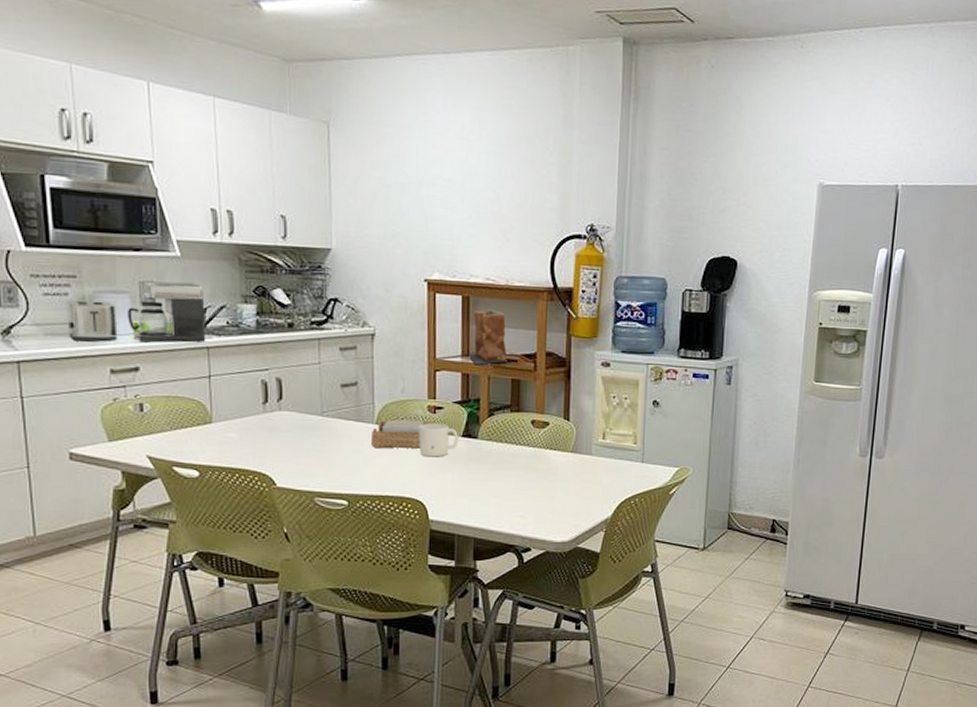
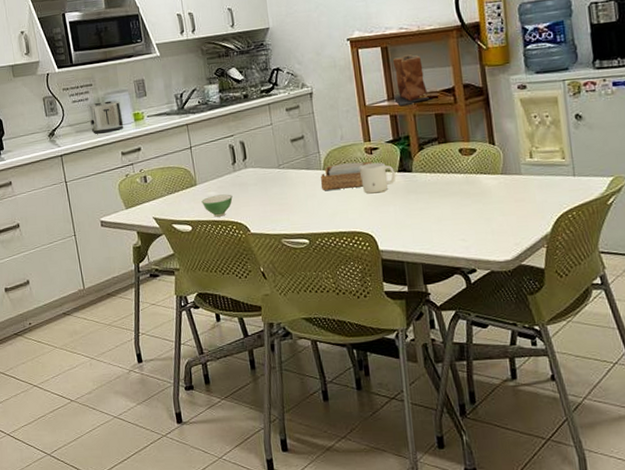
coffee maker: present [128,281,206,344] -> none [128,74,185,128]
bowl: none [216,438,258,464] -> present [201,194,233,217]

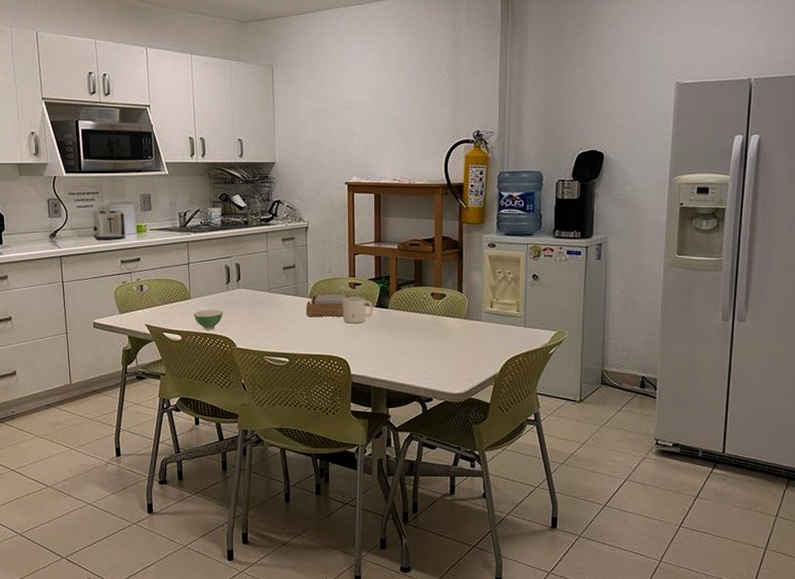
paper bag: present [392,54,433,107] -> none [380,204,415,250]

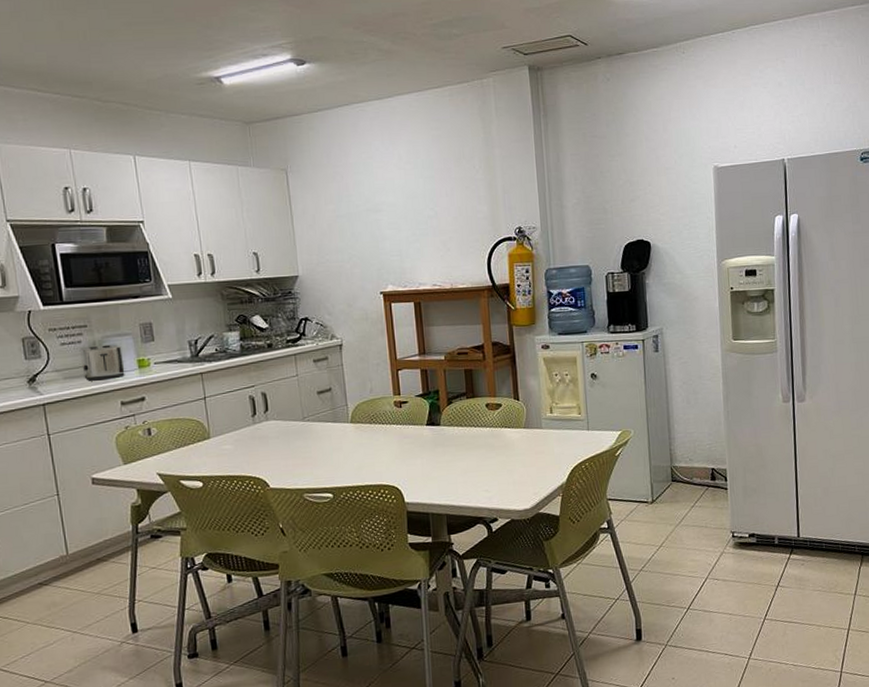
bowl: present [193,310,223,330] -> none [215,447,251,472]
napkin holder: present [306,294,354,317] -> none [348,414,401,444]
mug: present [341,297,373,324] -> none [387,416,424,447]

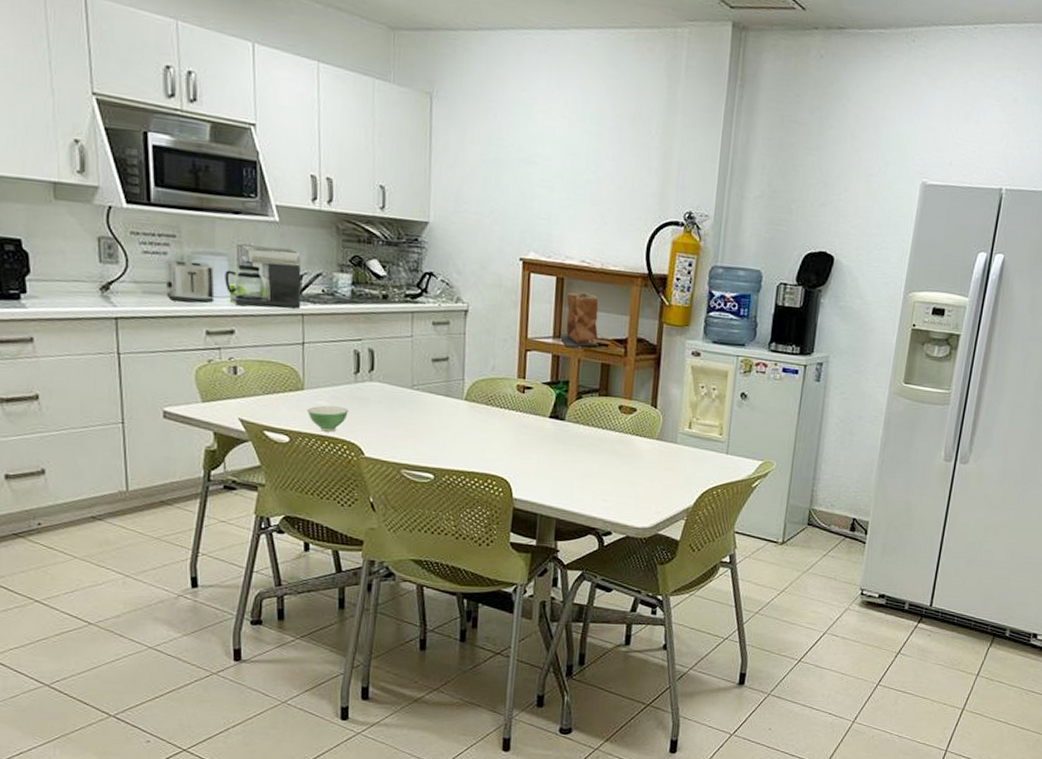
coffee maker: none [132,319,199,376] -> present [225,244,302,310]
bowl: none [215,447,251,472] -> present [307,405,349,432]
paper bag: none [425,311,463,362] -> present [560,292,603,348]

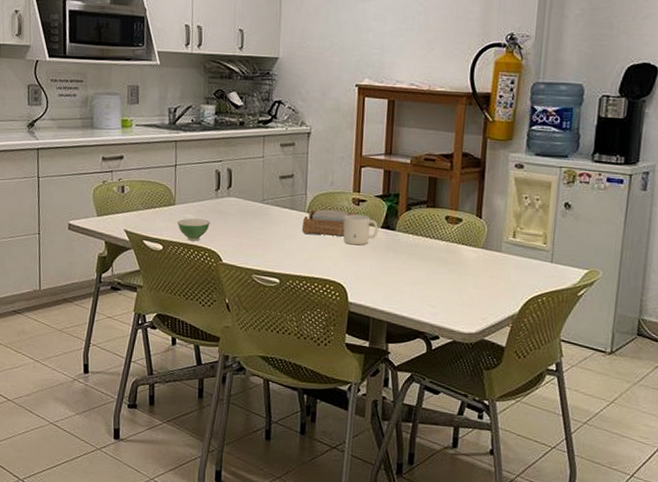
toaster: present [165,259,215,303] -> none [73,100,110,134]
coffee maker: present [225,244,302,310] -> none [117,85,176,138]
napkin holder: none [460,397,522,427] -> present [302,209,357,237]
mug: none [506,402,546,437] -> present [343,214,378,246]
paper bag: present [560,292,603,348] -> none [391,112,430,164]

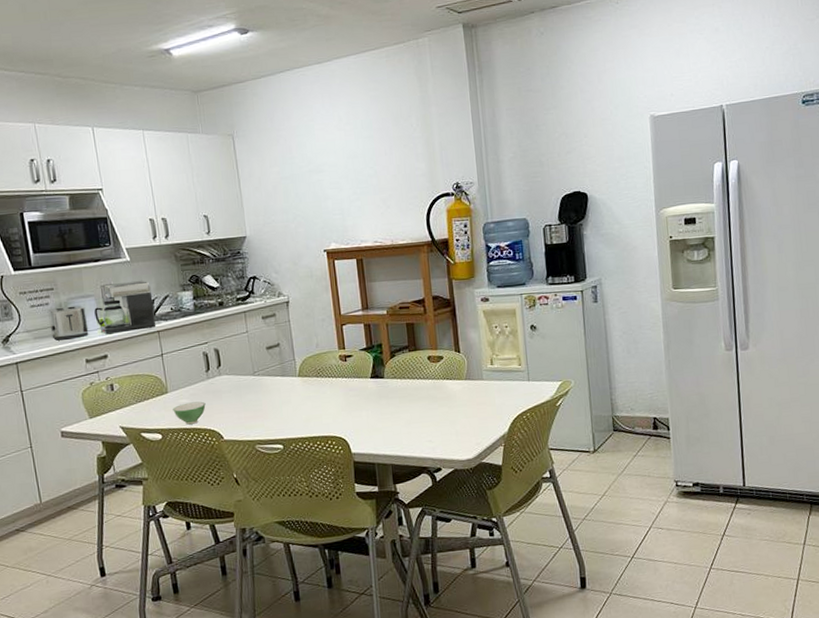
toaster: none [73,100,110,134] -> present [48,305,89,341]
coffee maker: none [117,85,176,138] -> present [94,280,156,335]
napkin holder: present [302,209,357,237] -> none [296,368,346,397]
mug: present [343,214,378,246] -> none [333,369,368,400]

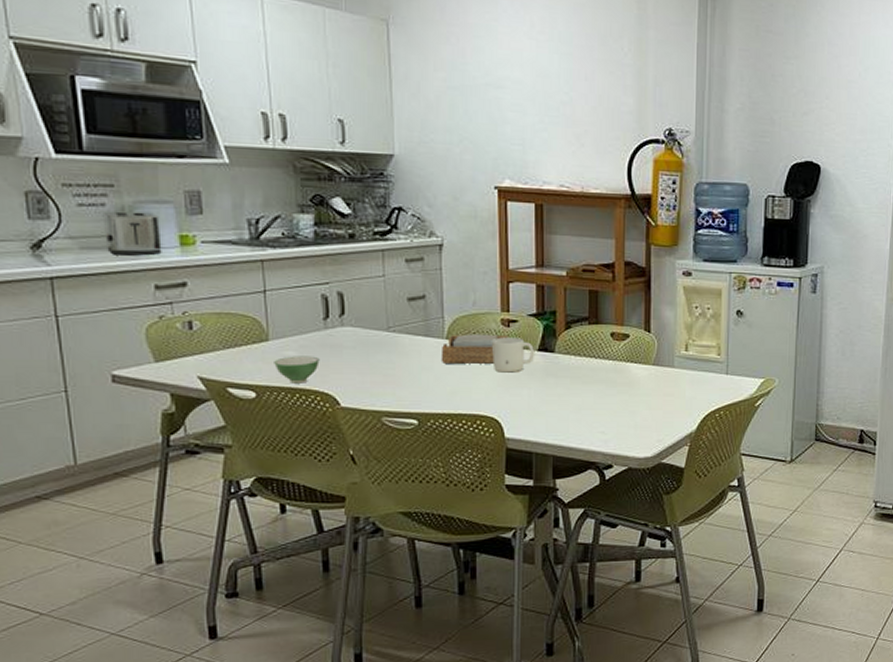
coffee maker: present [94,280,156,335] -> none [172,190,260,257]
napkin holder: none [296,368,346,397] -> present [442,334,508,364]
mug: none [333,369,368,400] -> present [491,337,534,373]

